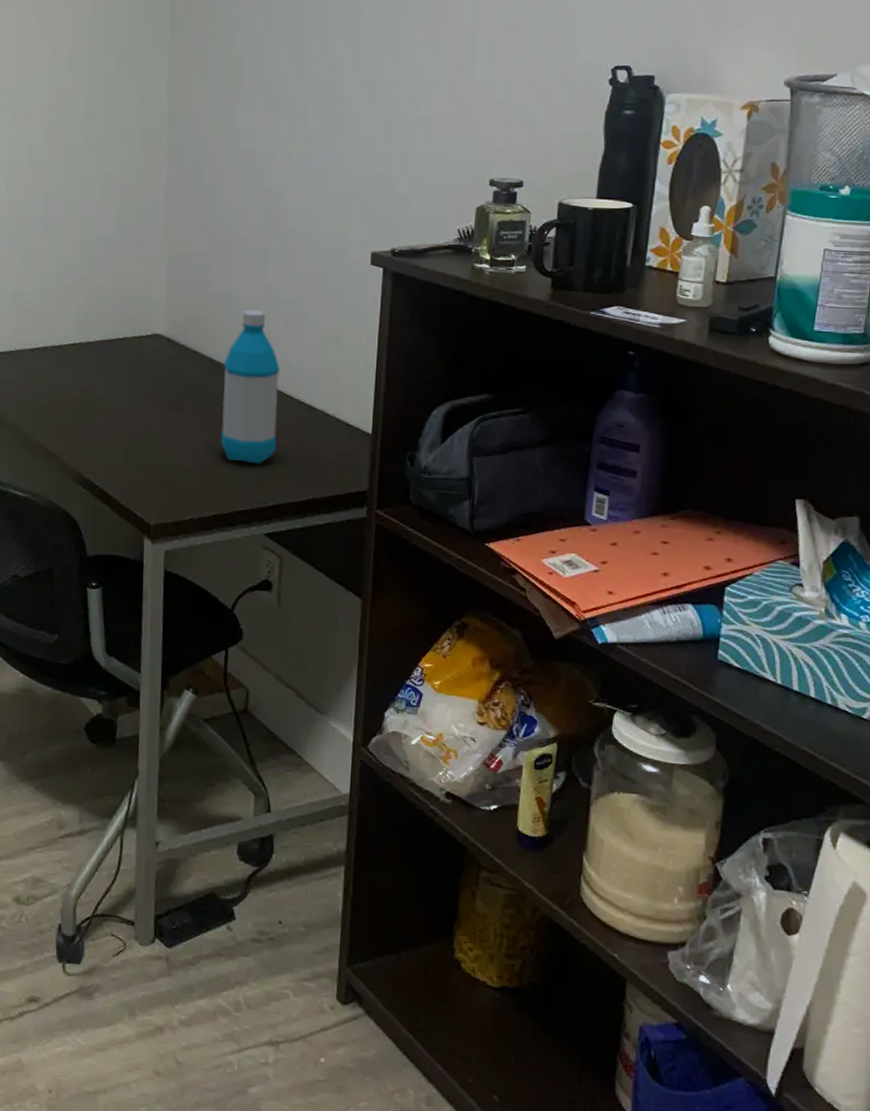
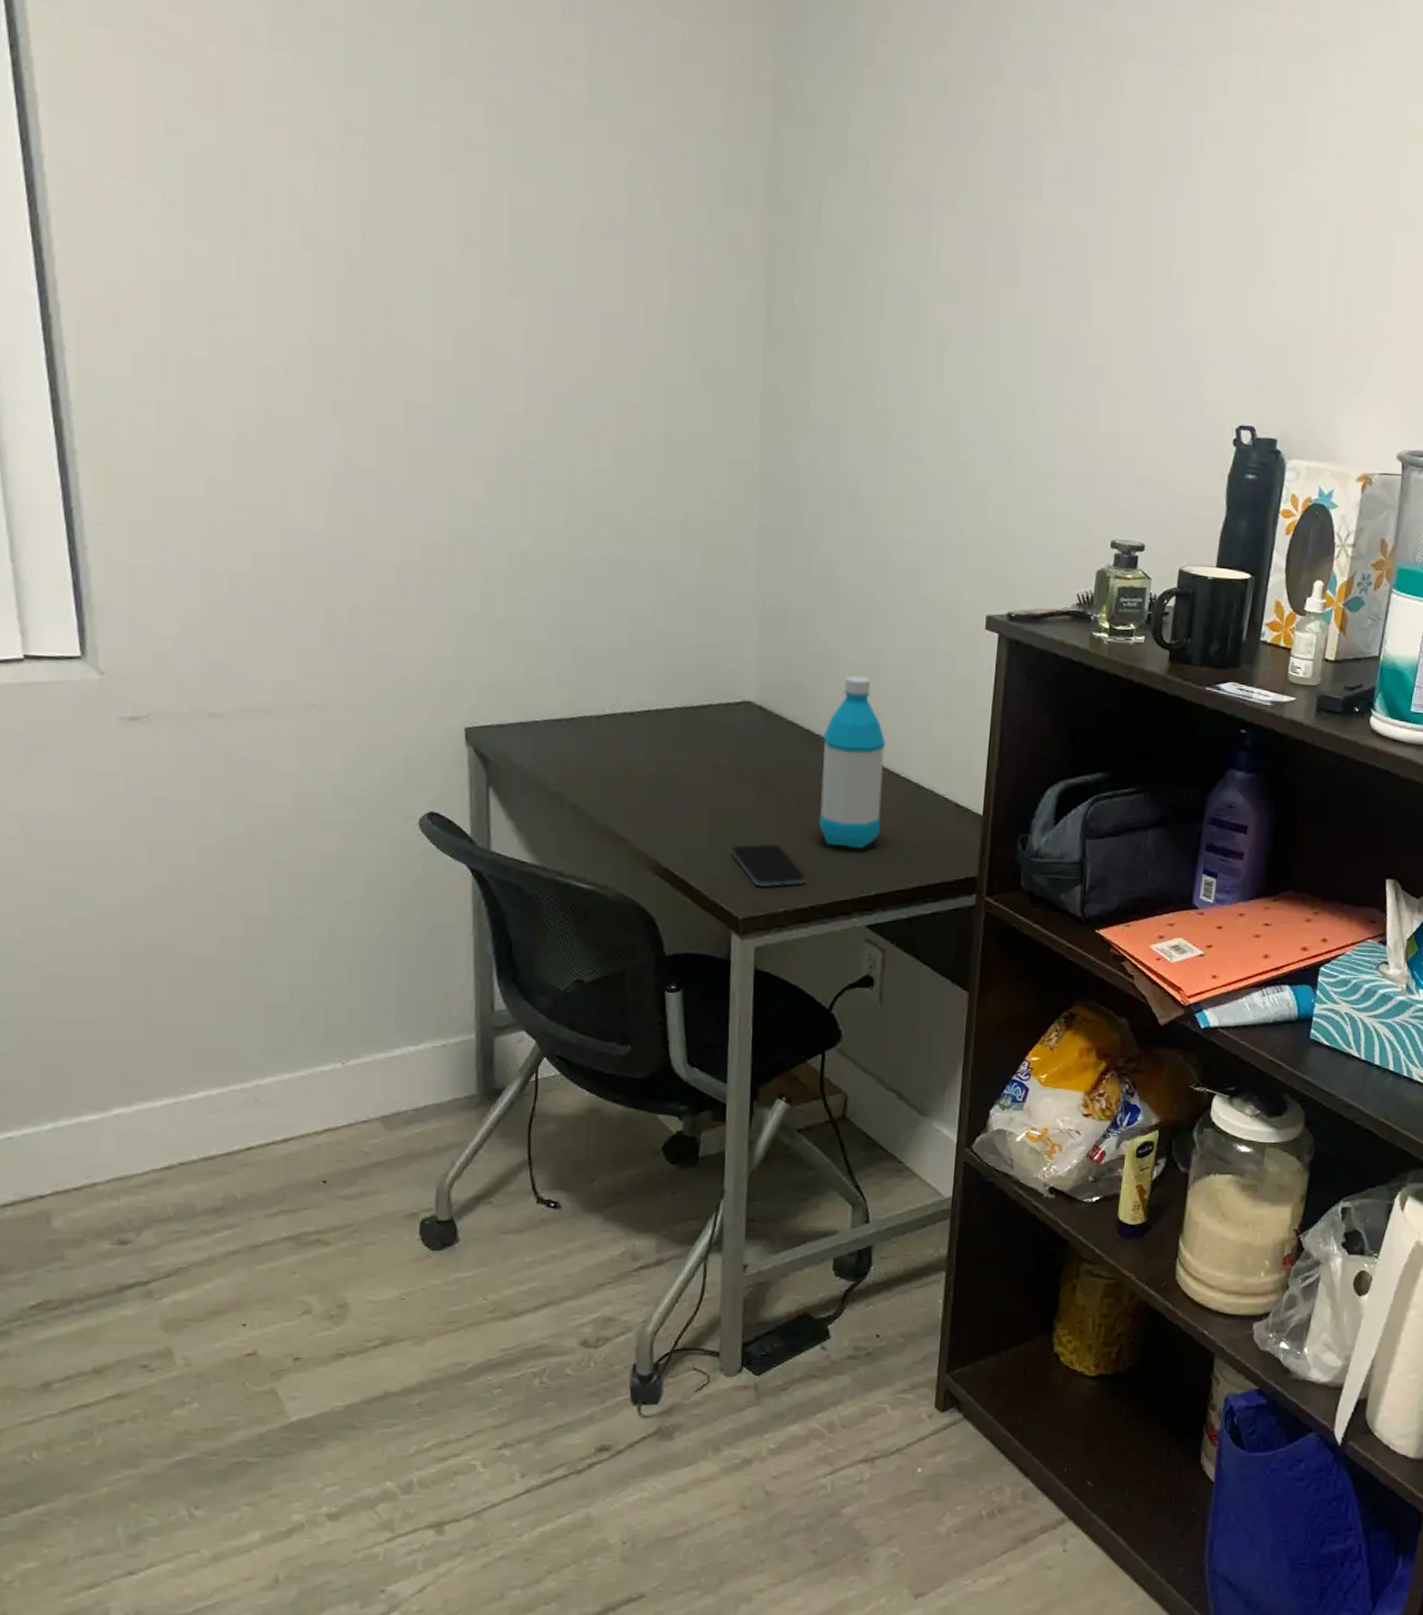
smartphone: none [143,458,210,498] -> present [730,843,807,888]

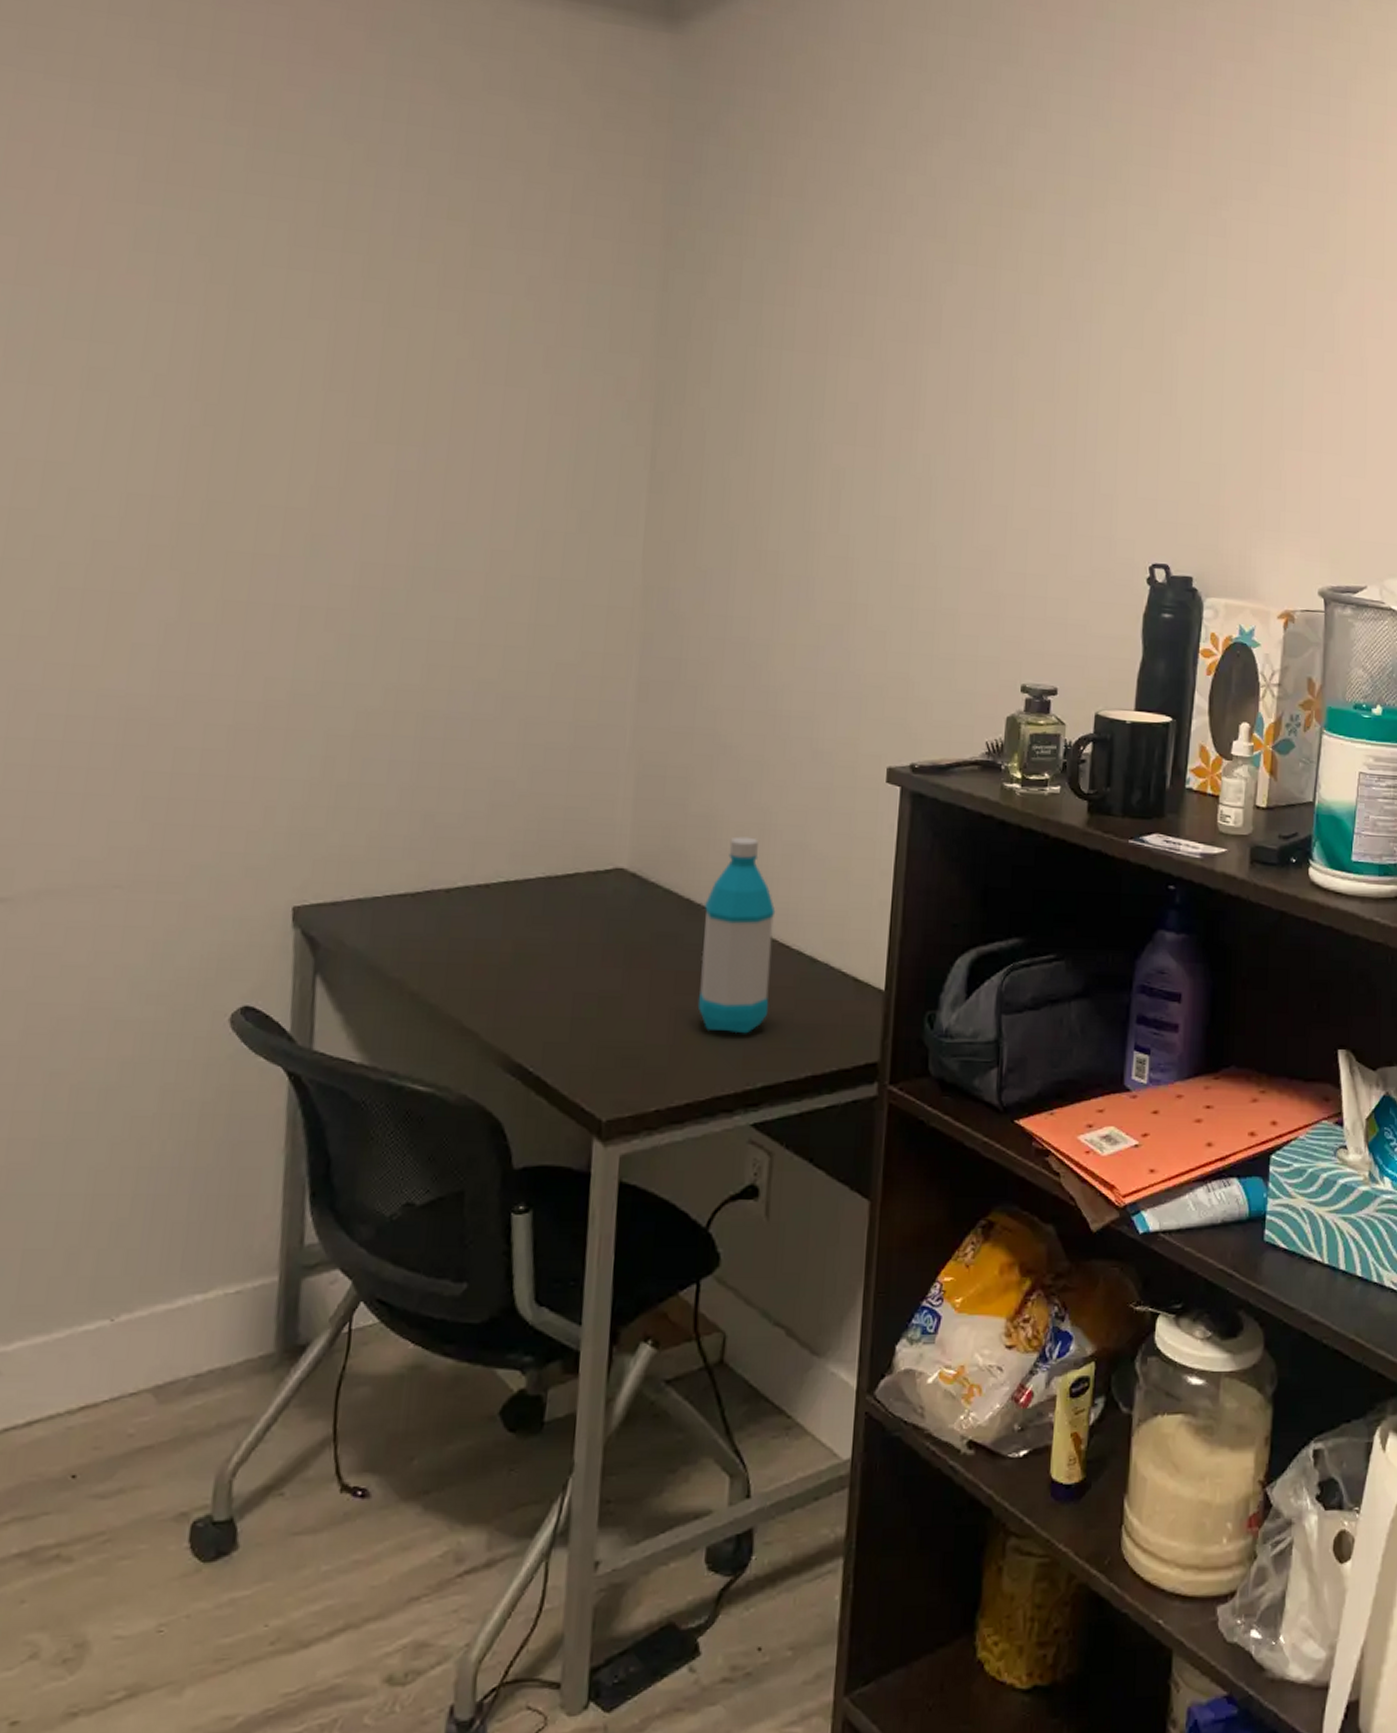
smartphone: present [730,843,807,888] -> none [594,1031,683,1083]

